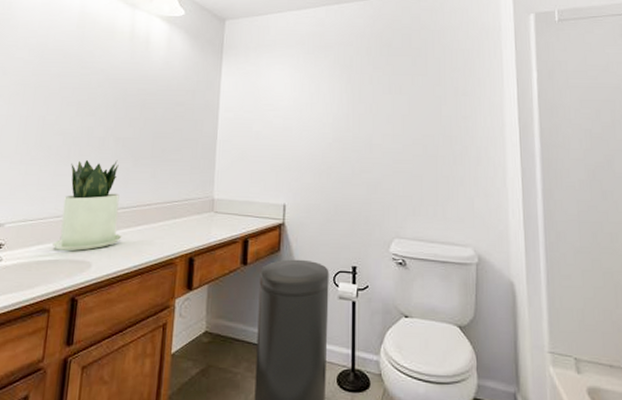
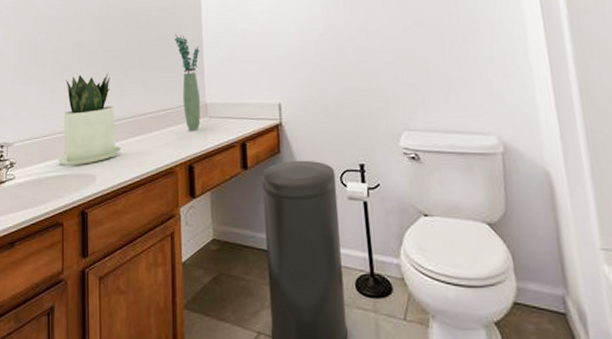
vase: none [189,129,213,224] -> present [174,34,201,131]

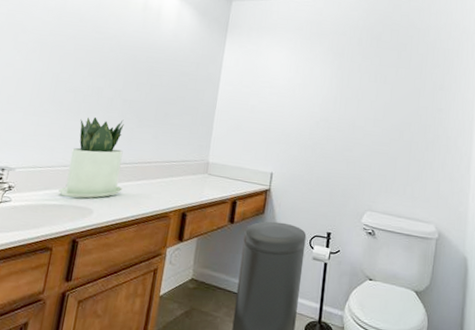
vase: present [174,34,201,131] -> none [186,98,212,184]

